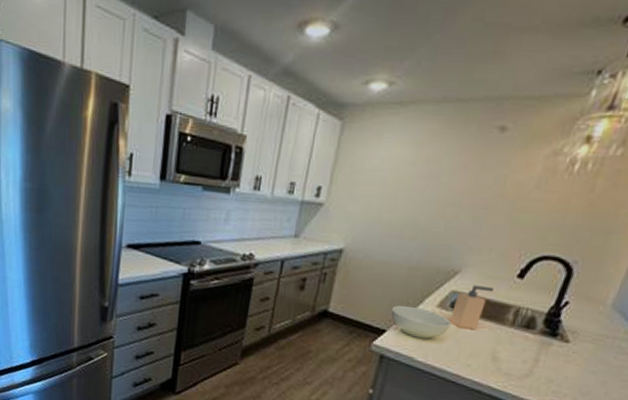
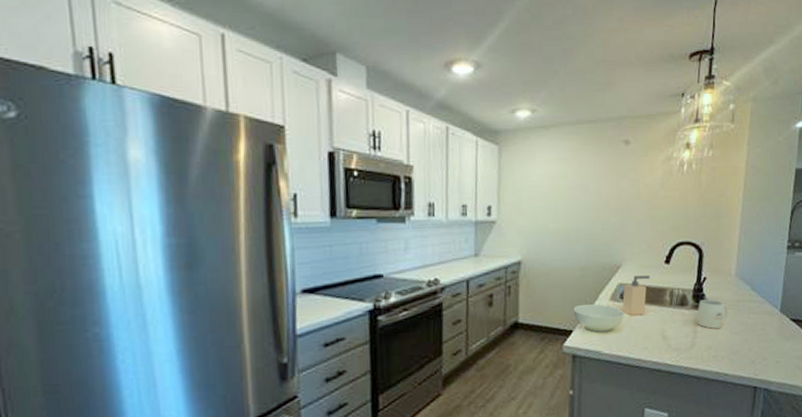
mug: none [542,326,590,363] -> present [697,299,729,329]

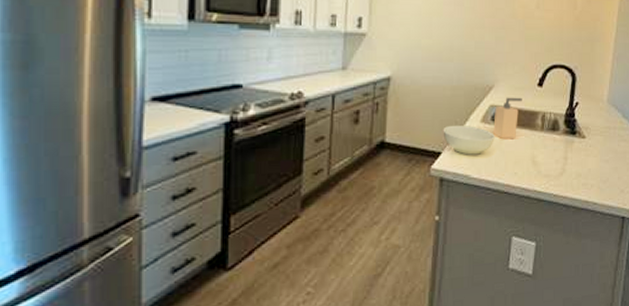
mug: present [697,299,729,329] -> none [568,125,600,156]

